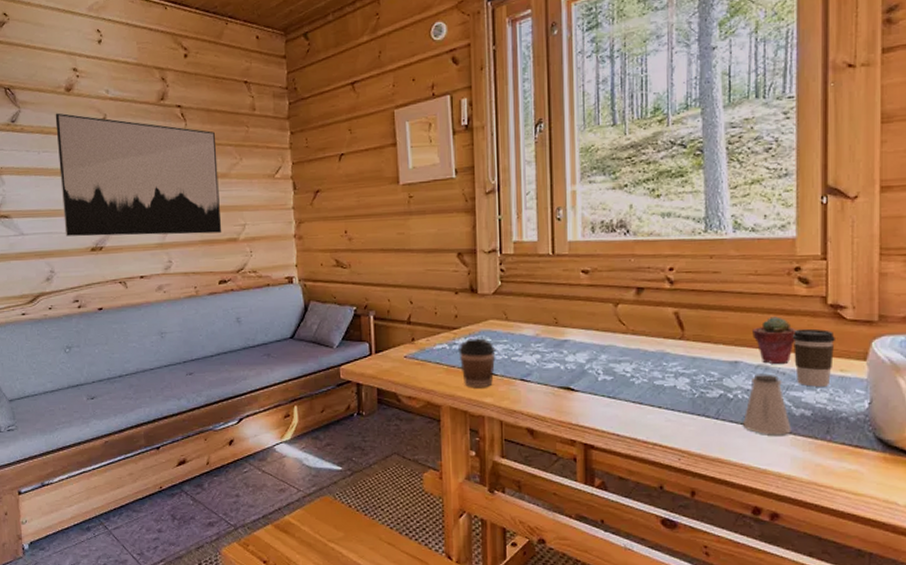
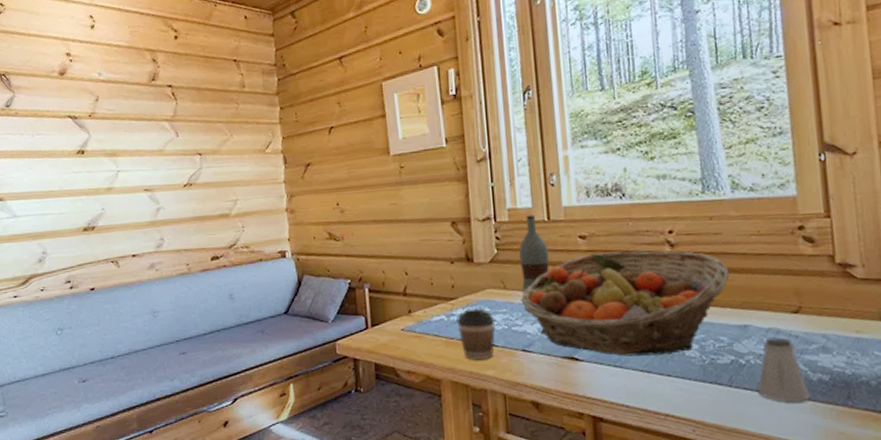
wall art: present [55,113,222,237] -> none [49,96,214,217]
fruit basket: none [520,287,725,388] -> present [520,251,730,356]
bottle: none [522,248,552,325] -> present [519,214,550,293]
potted succulent: present [752,317,797,365] -> none [760,277,806,328]
coffee cup: present [792,328,835,387] -> none [801,289,848,350]

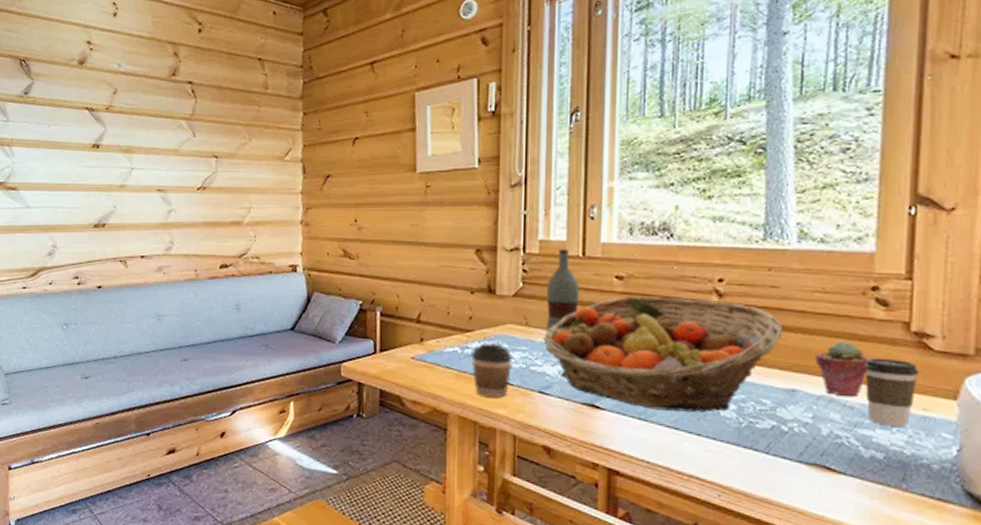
saltshaker: present [758,337,810,402] -> none [799,406,858,479]
potted succulent: none [760,277,806,328] -> present [815,341,870,397]
coffee cup: none [801,289,848,350] -> present [864,357,918,427]

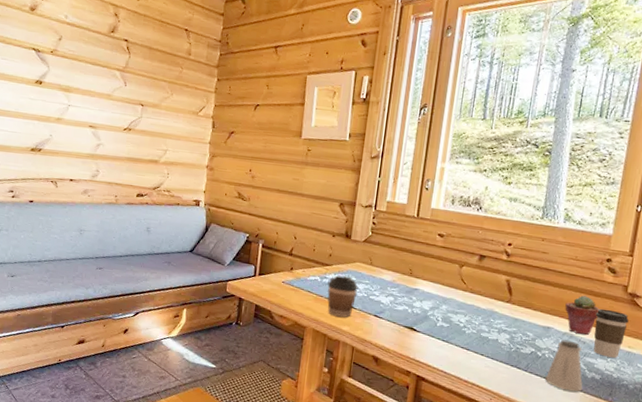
fruit basket: present [542,296,783,413] -> none [381,249,547,340]
bottle: present [545,249,580,332] -> none [384,209,412,271]
saltshaker: none [799,406,858,479] -> present [545,339,583,392]

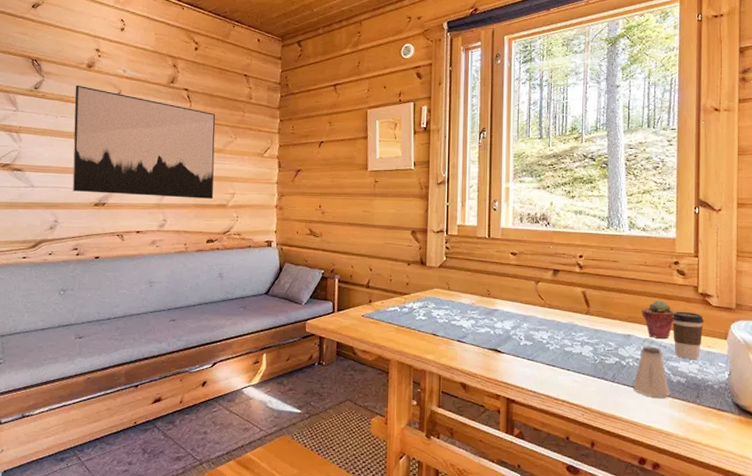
wall art: none [10,27,153,154] -> present [72,85,216,199]
coffee cup: present [327,275,359,318] -> none [408,303,439,346]

